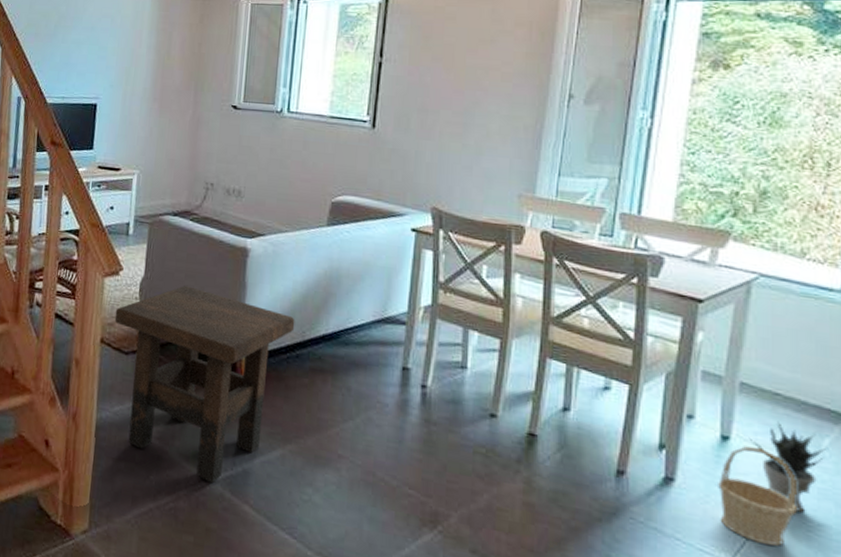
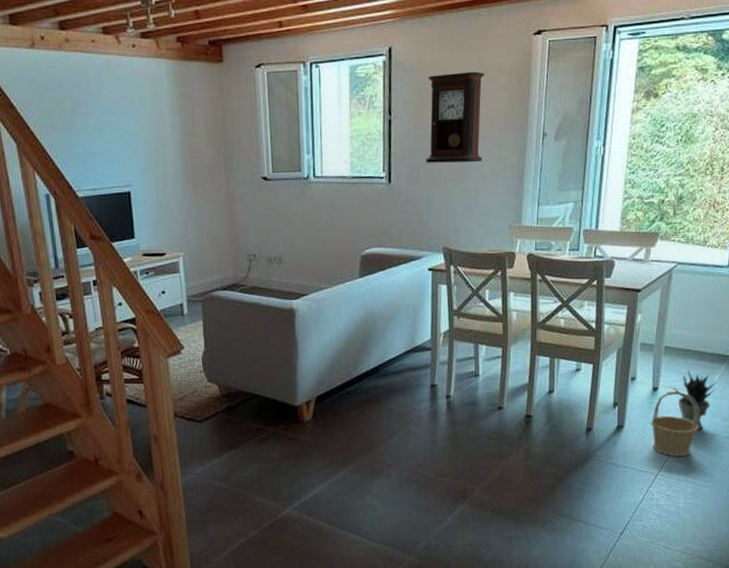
side table: present [114,286,295,484] -> none [183,352,342,511]
pendulum clock: none [418,20,498,118] -> present [425,71,485,163]

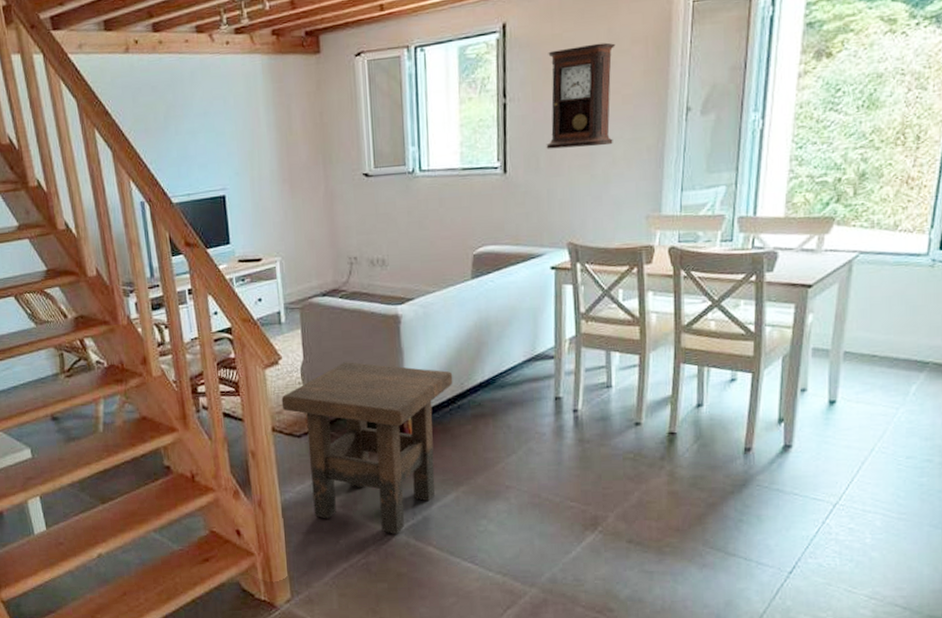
side table: none [183,352,342,511] -> present [281,362,453,535]
basket: present [651,391,698,457] -> none [827,405,890,484]
potted plant: present [670,369,717,429] -> none [851,379,914,451]

